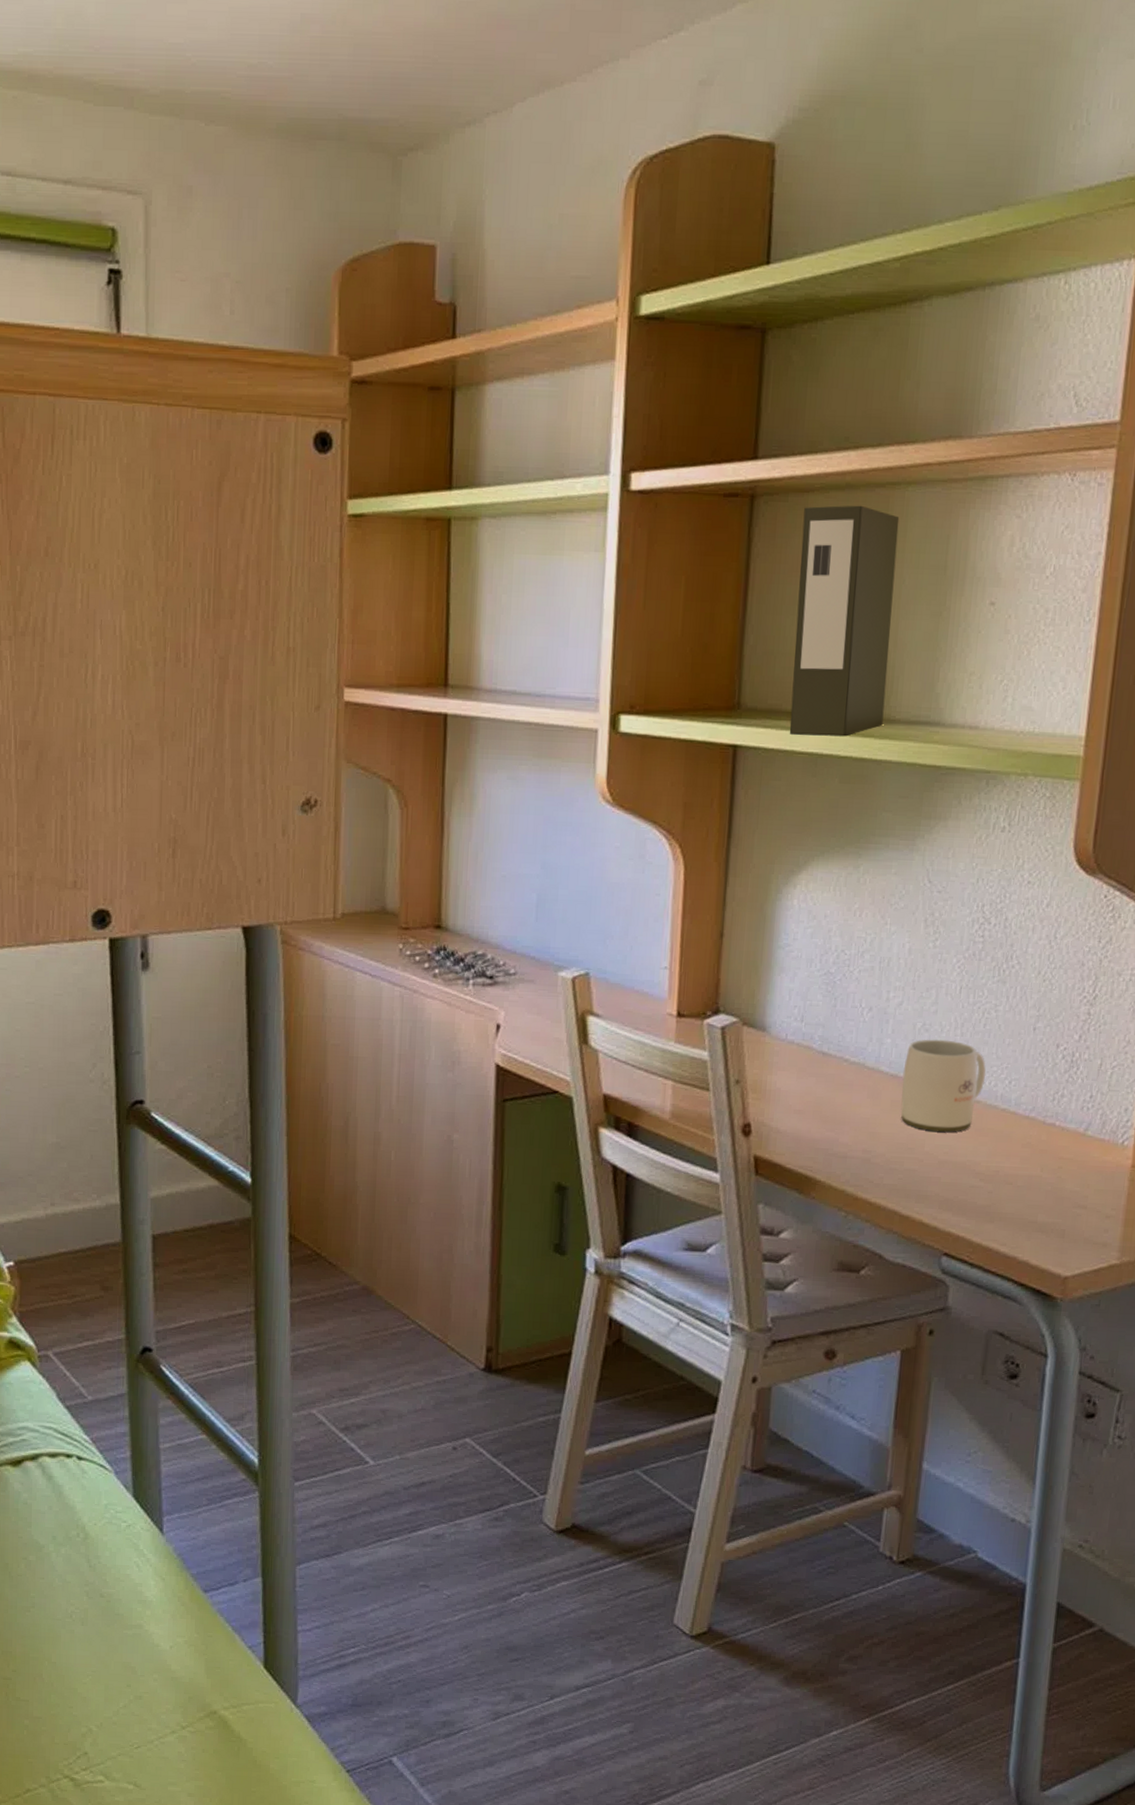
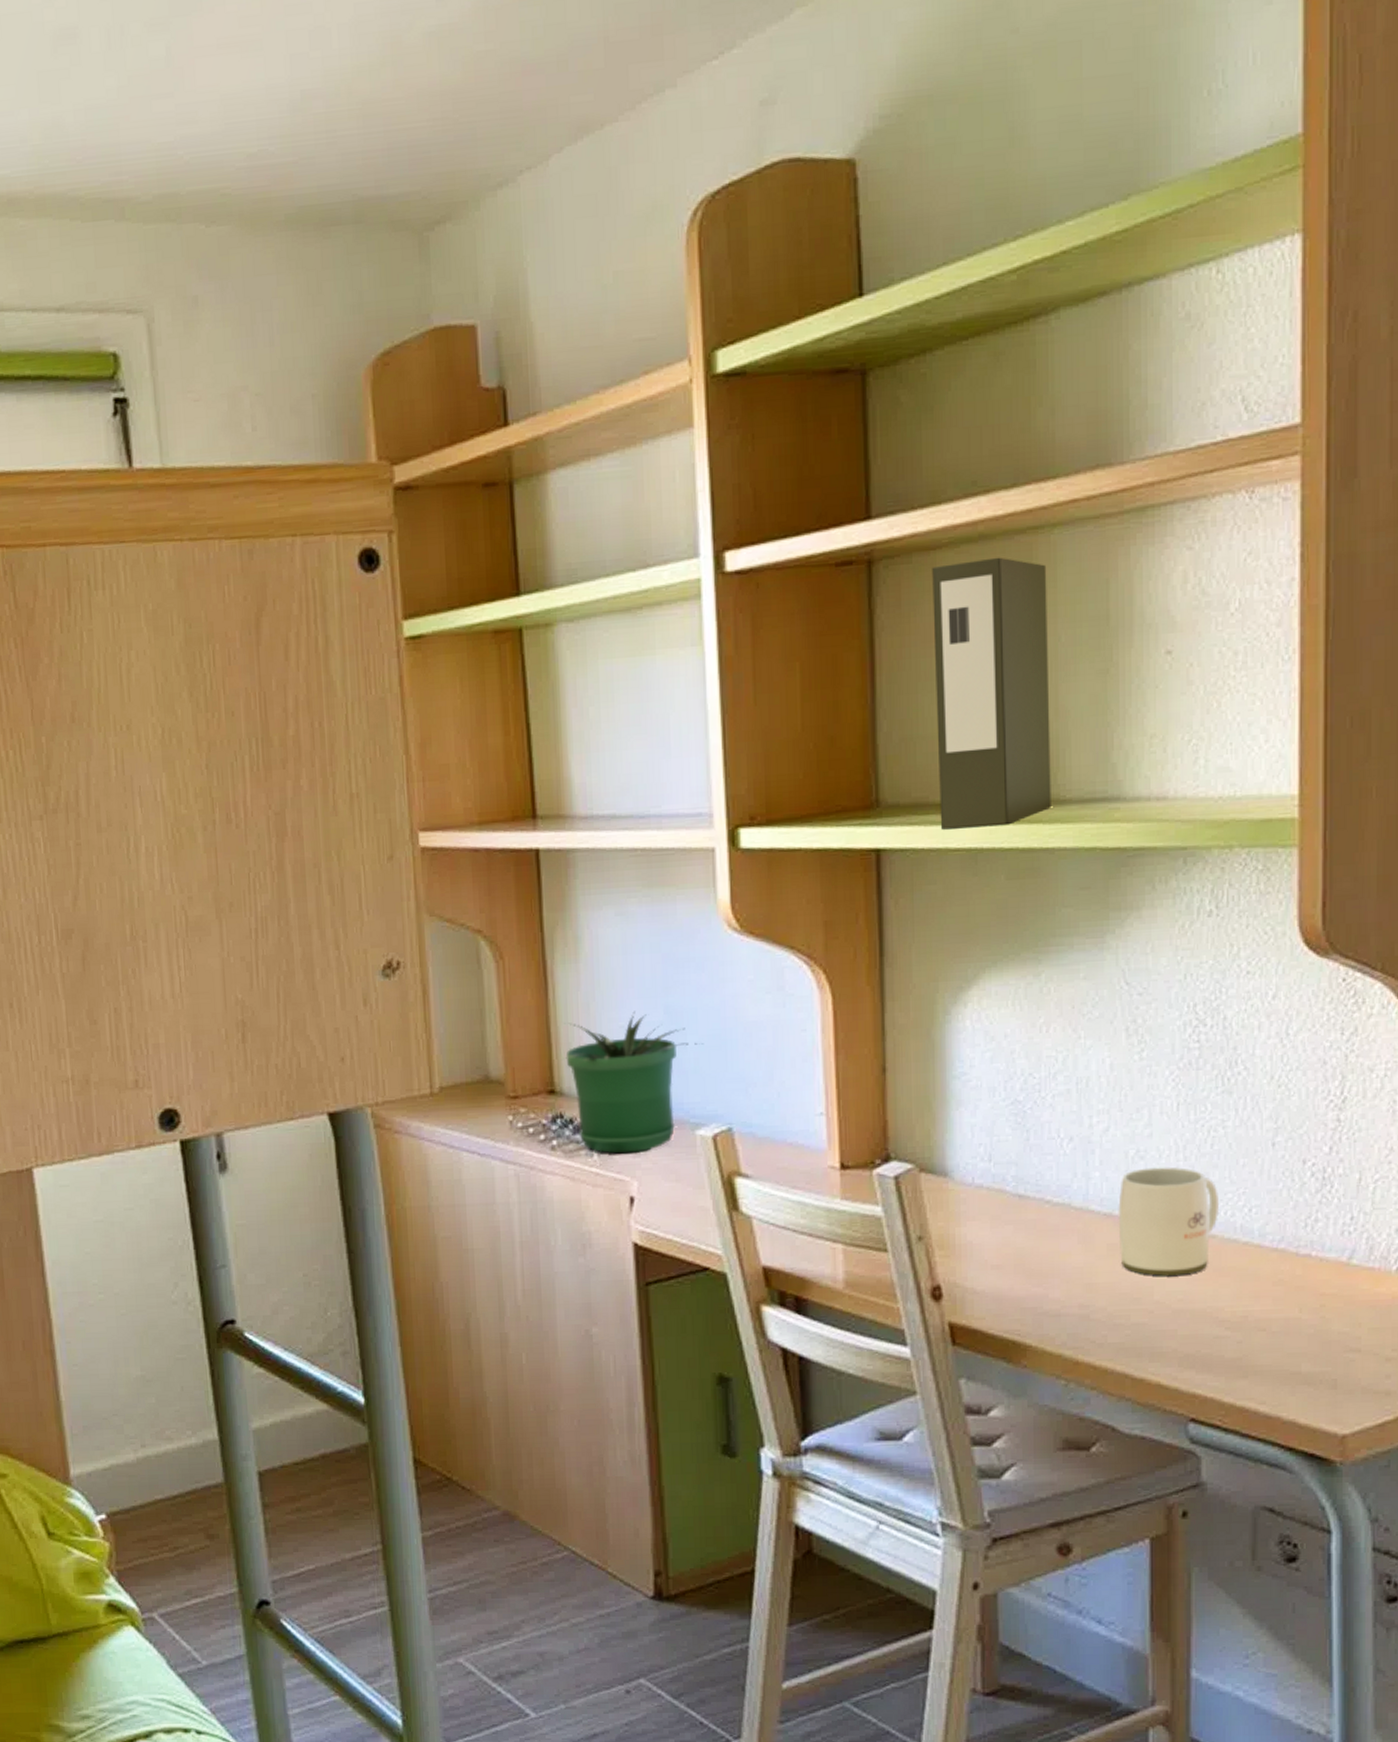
planter: none [447,863,573,987] -> present [559,1011,704,1154]

